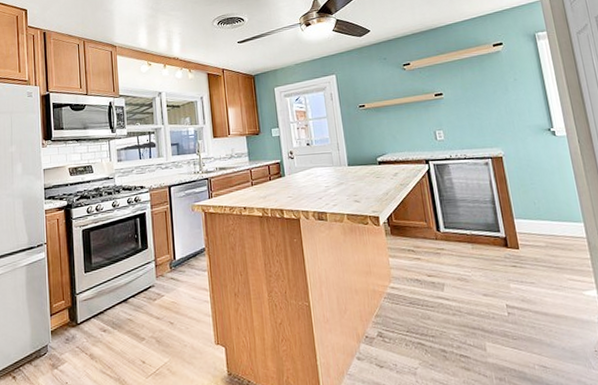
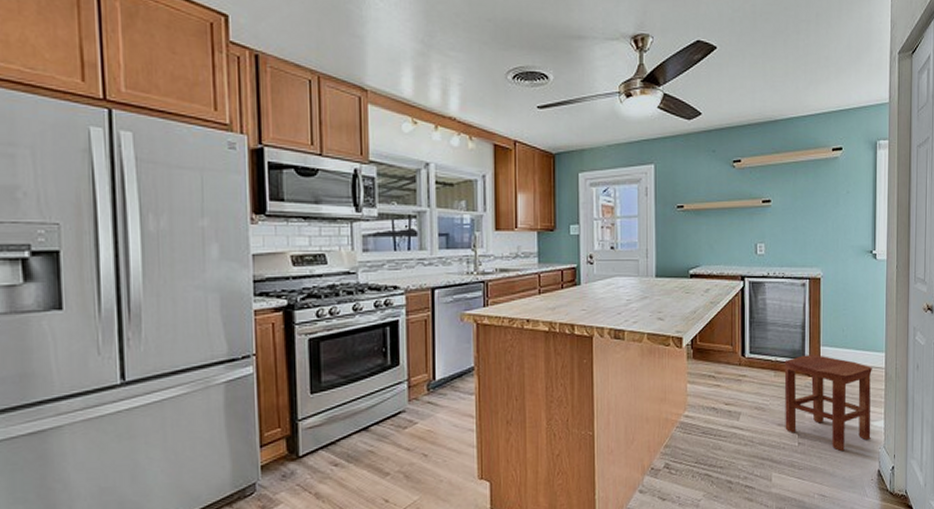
stool: none [479,227,586,322] -> present [784,355,872,452]

